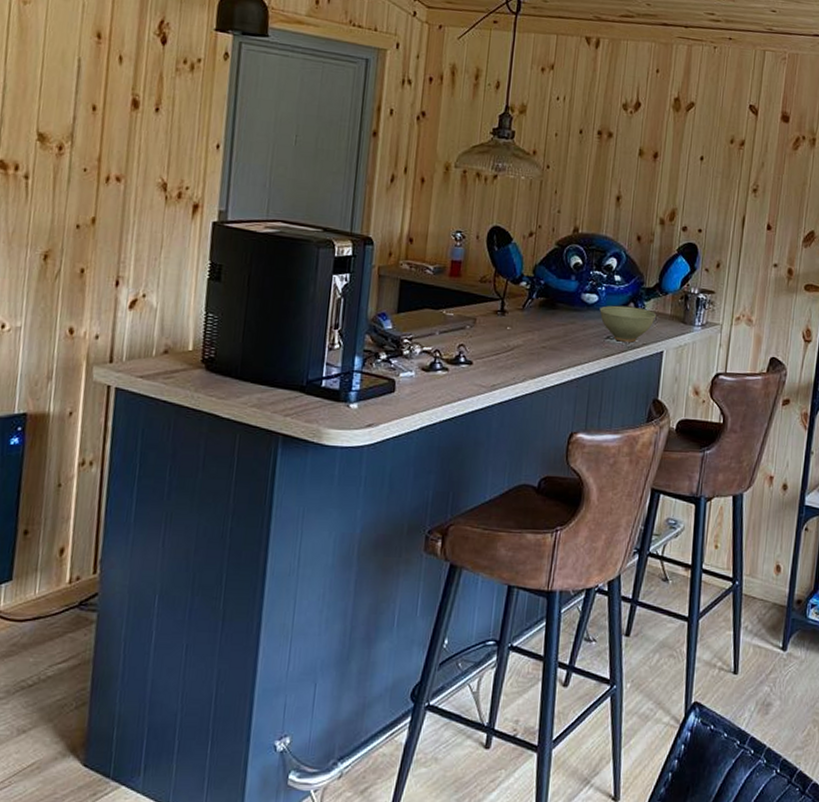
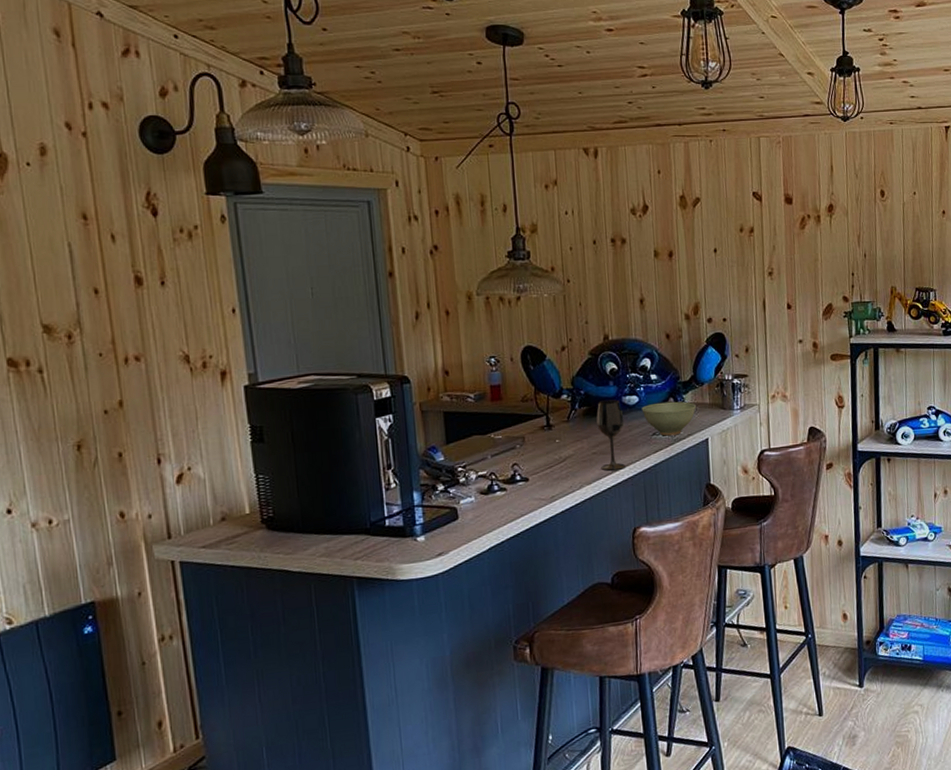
wine glass: none [547,294,580,369] -> present [596,399,625,471]

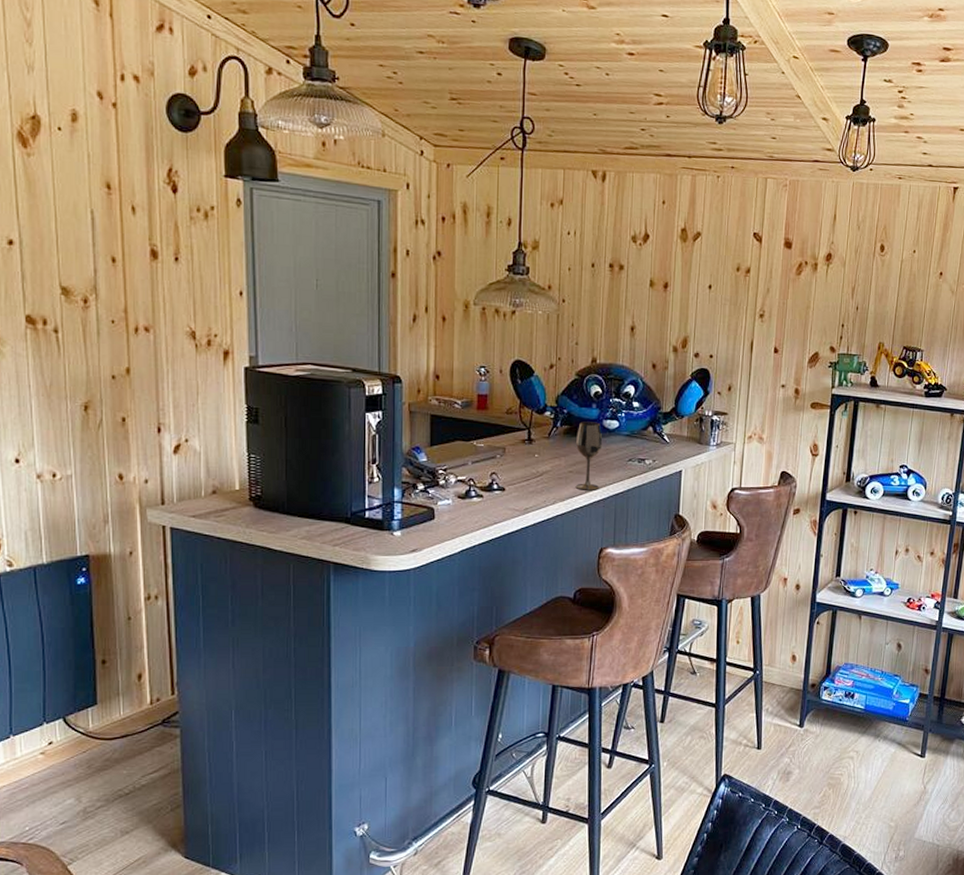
bowl: present [641,401,697,436] -> none [620,430,675,464]

